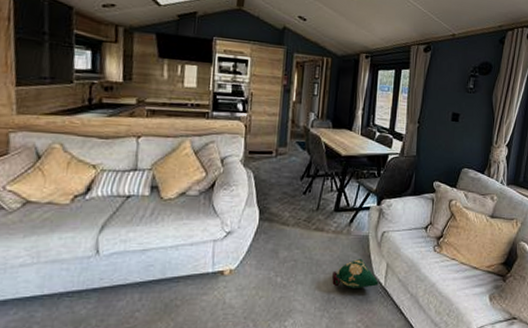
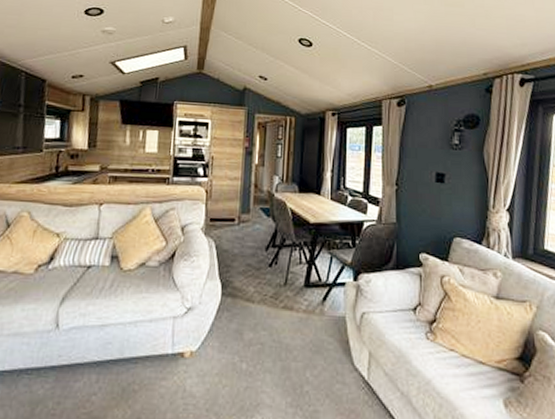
bag: present [332,258,379,288] -> none [305,344,361,382]

